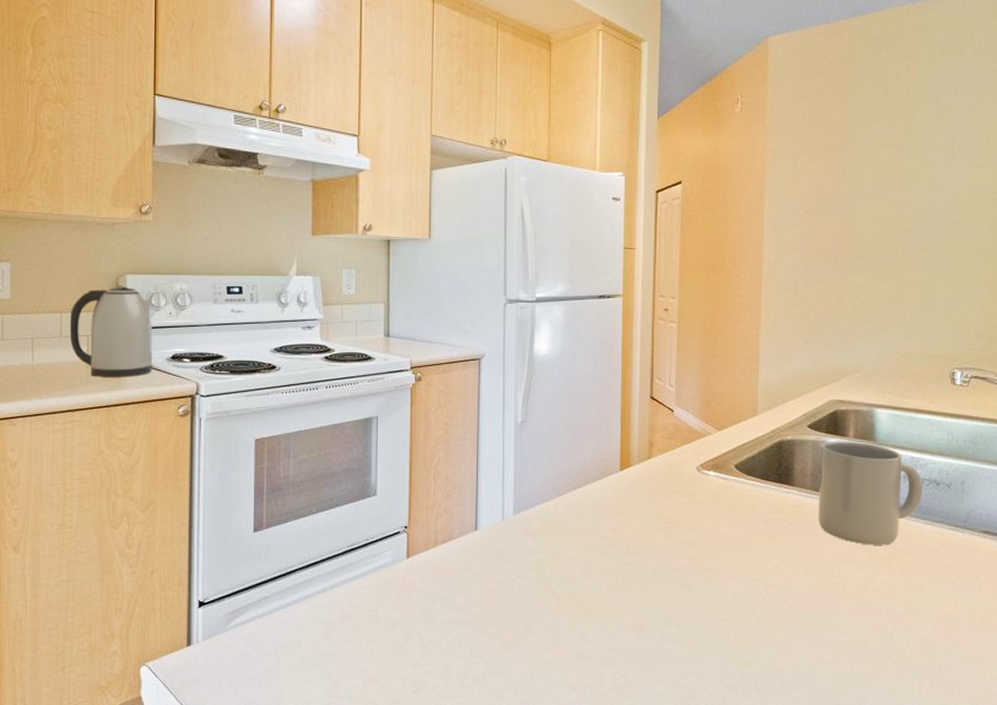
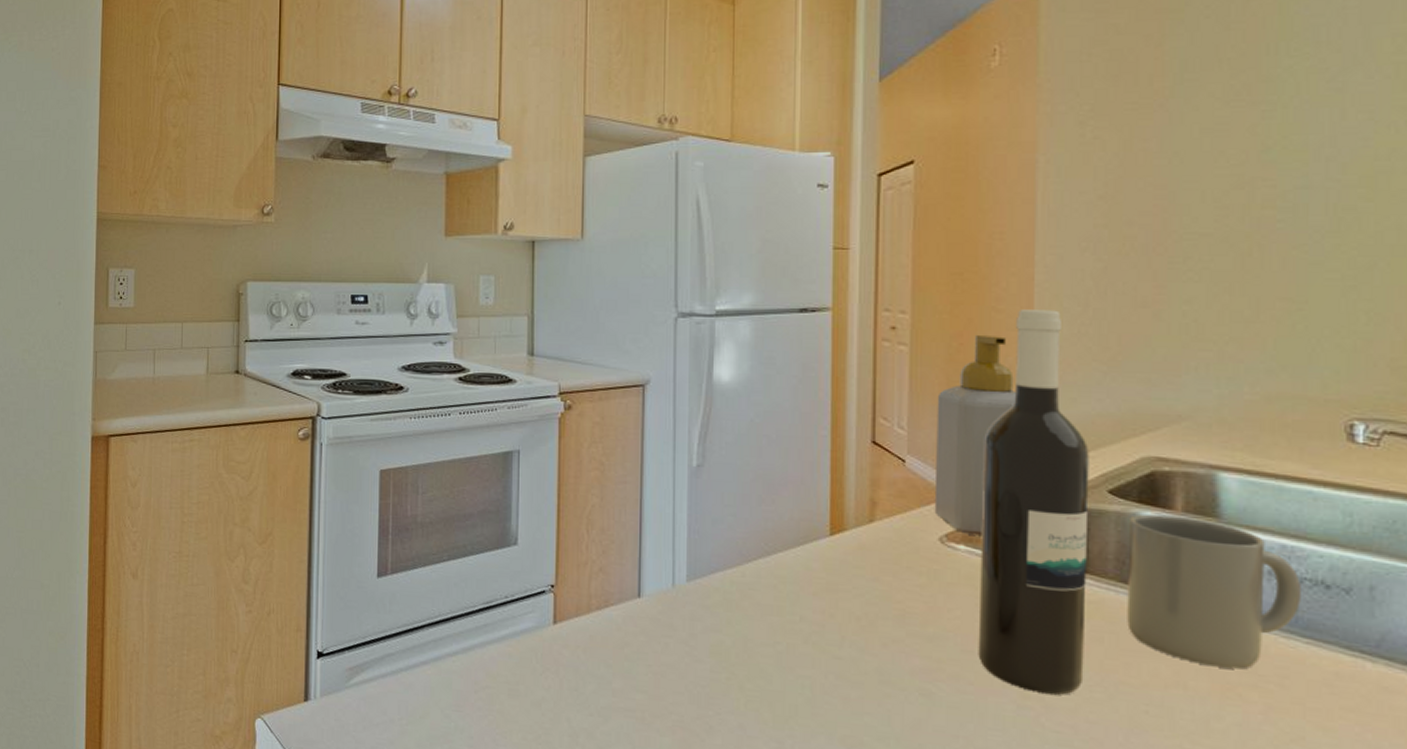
kettle: present [69,286,153,378] -> none [190,294,273,395]
soap bottle: none [693,313,750,463] -> present [934,334,1017,535]
wine bottle: none [722,295,796,576] -> present [978,309,1089,696]

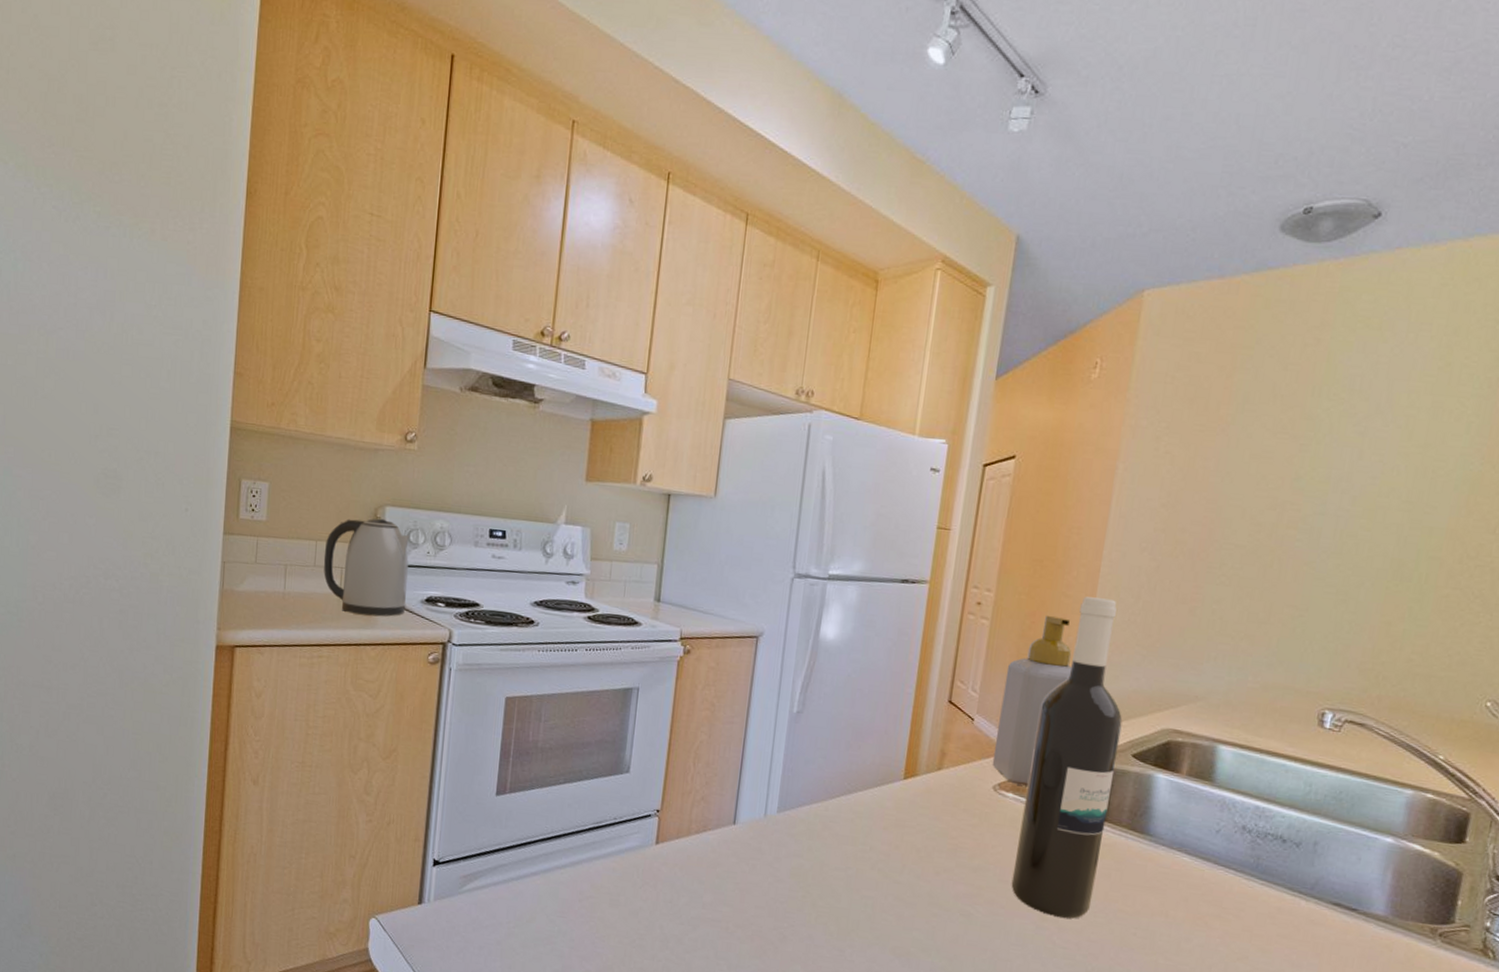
kettle: none [190,294,273,395] -> present [323,518,410,617]
mug: present [1127,514,1301,669] -> none [1130,775,1265,903]

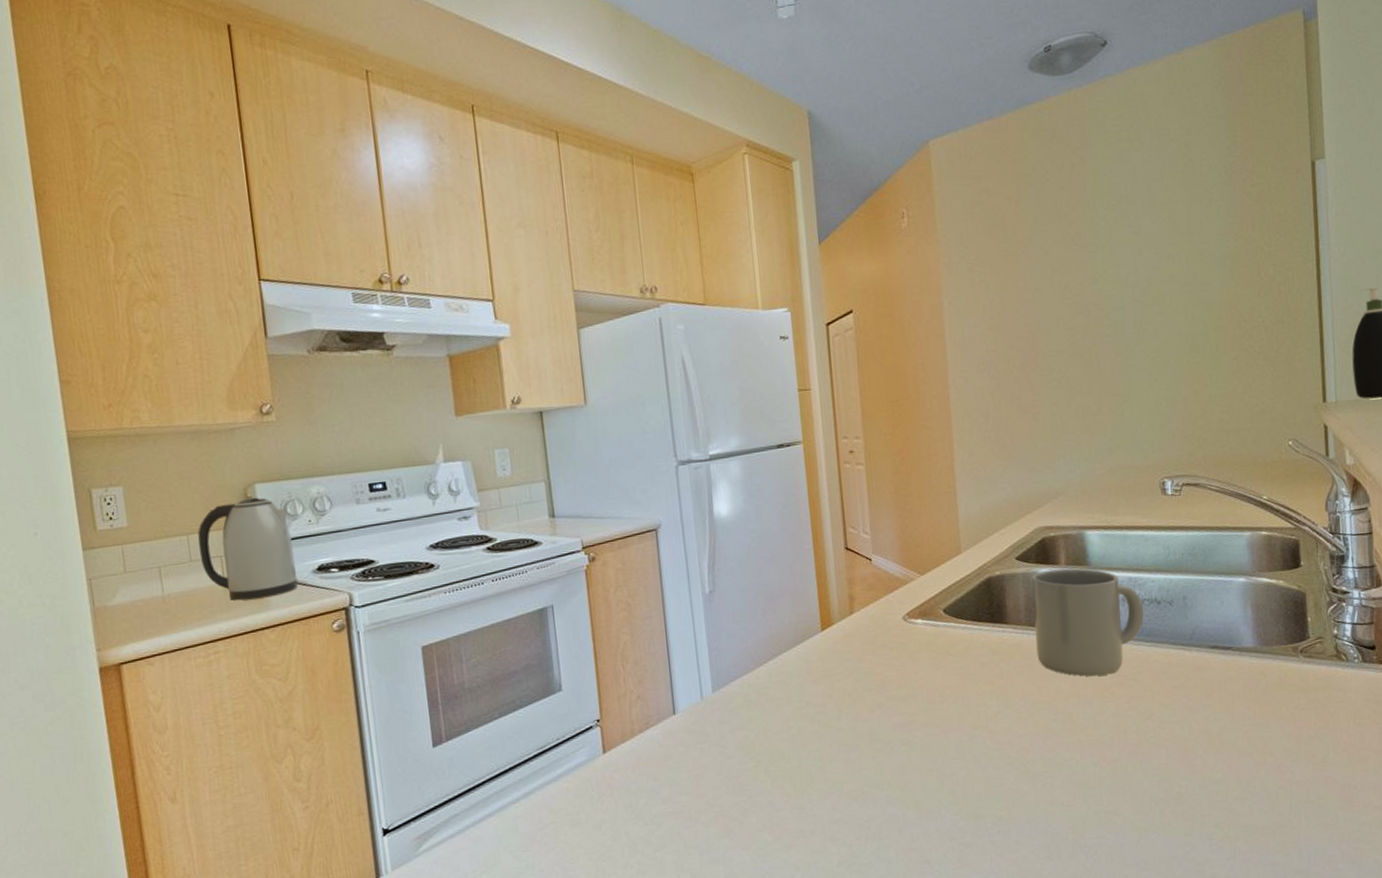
soap bottle: present [992,615,1073,786] -> none [889,447,947,611]
wine bottle: present [1011,596,1123,919] -> none [926,422,1013,723]
mug: none [1130,775,1265,903] -> present [1032,568,1144,677]

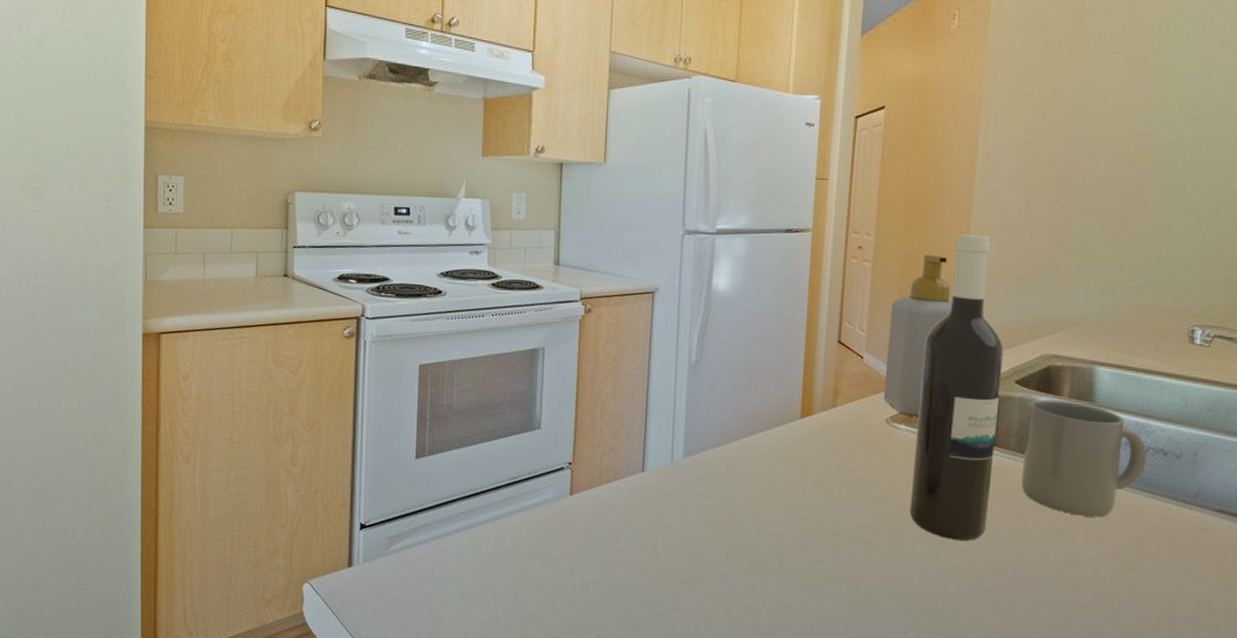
kettle: present [197,497,298,601] -> none [239,203,320,296]
soap bottle: none [889,447,947,611] -> present [883,254,953,417]
wine bottle: none [926,422,1013,723] -> present [909,234,1004,542]

